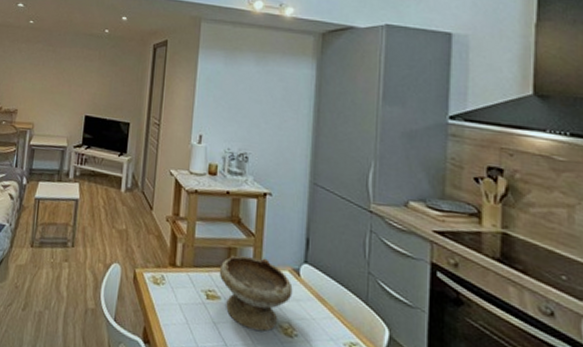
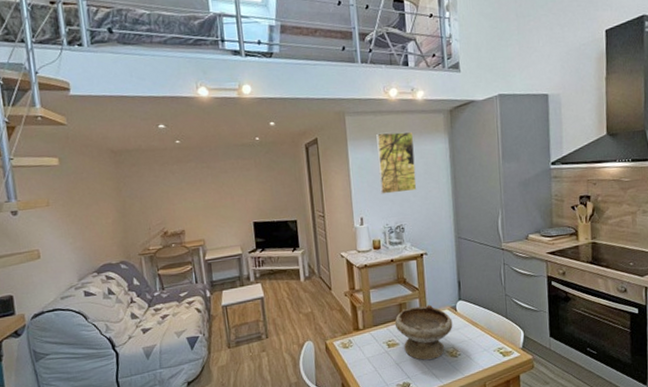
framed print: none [227,45,275,117] -> present [376,131,417,195]

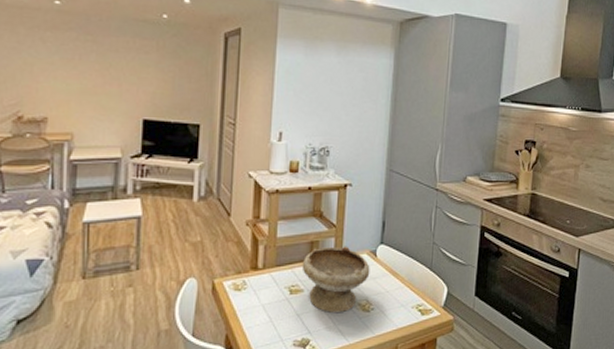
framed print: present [376,131,417,195] -> none [308,34,356,109]

